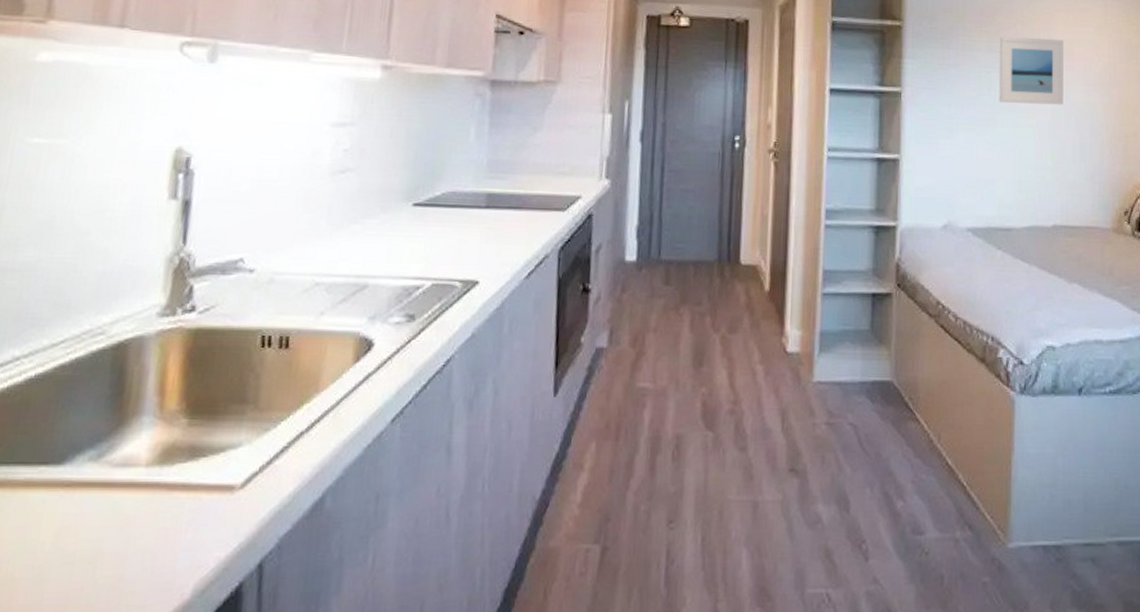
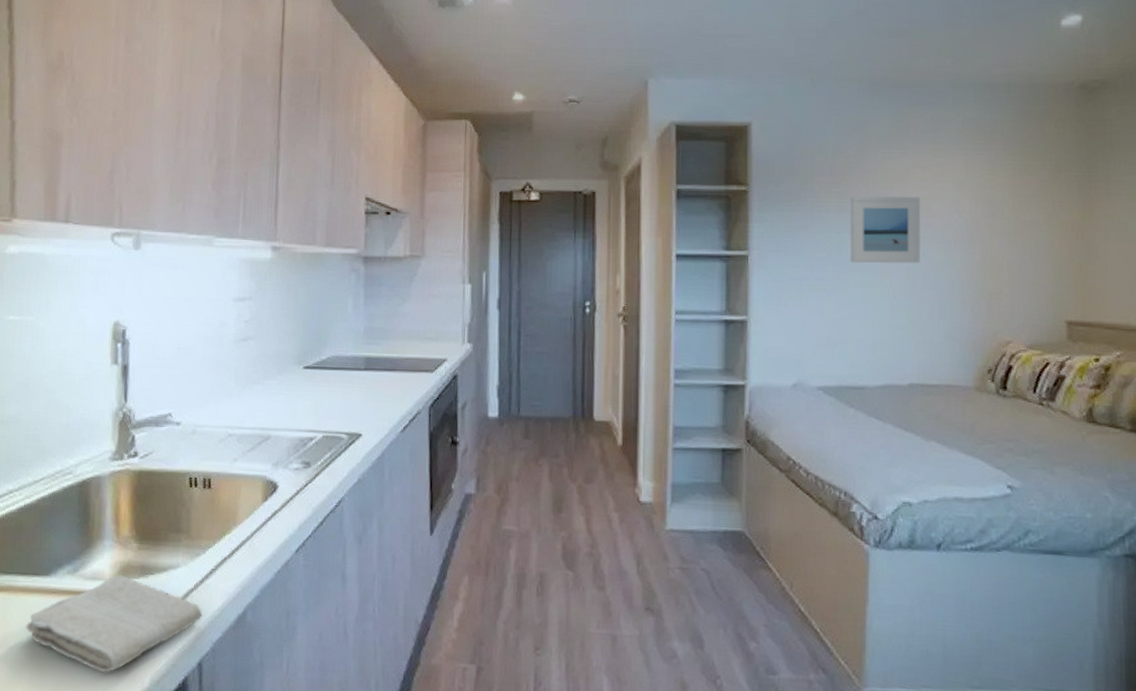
washcloth: none [24,460,268,585] -> present [26,575,203,673]

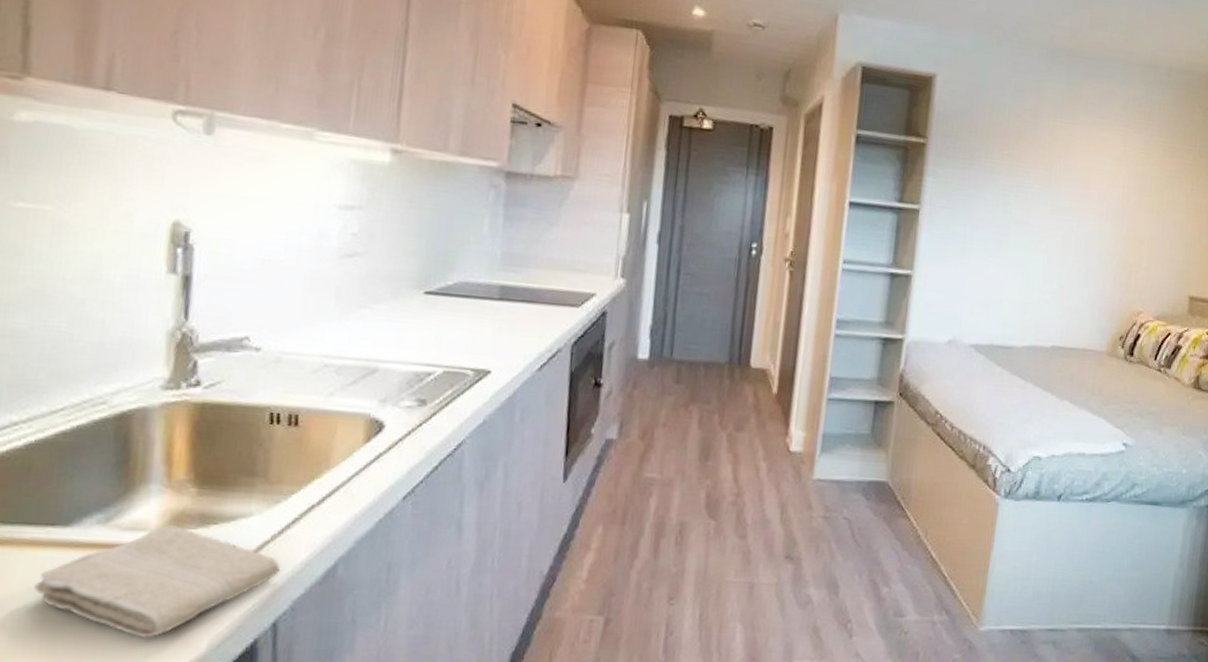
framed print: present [850,196,921,264] -> none [1013,160,1083,232]

